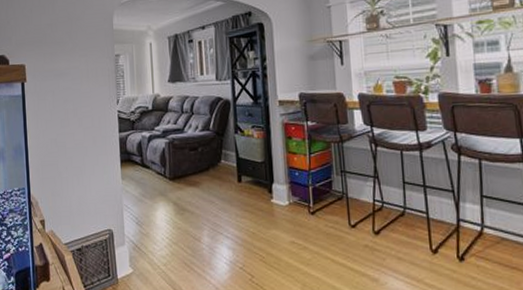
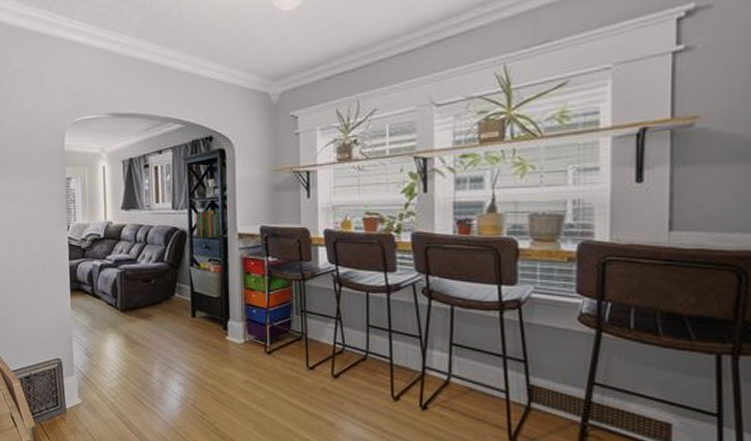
books: none [237,79,268,107] -> present [195,209,227,238]

